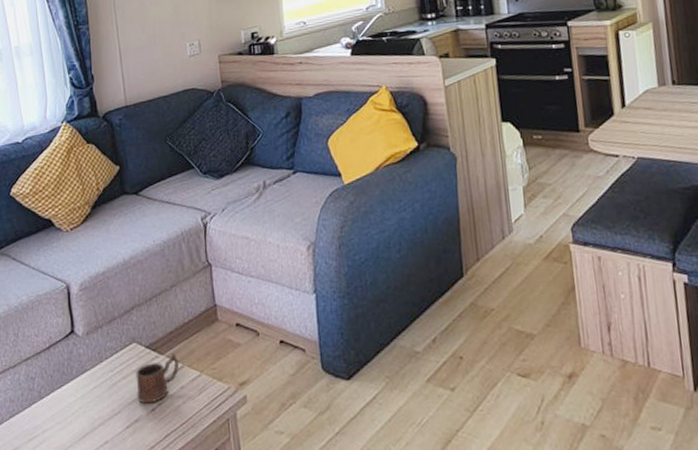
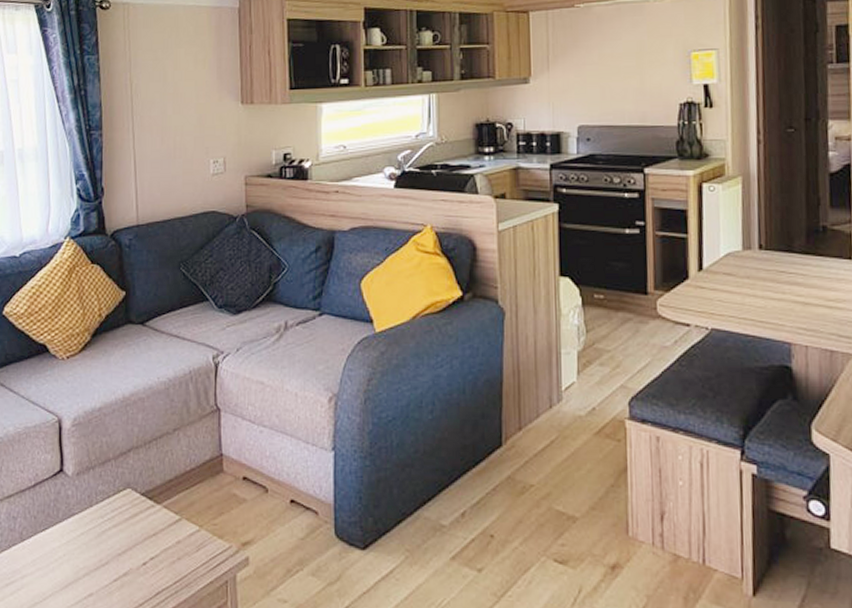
mug: present [136,354,179,404] -> none [127,504,176,557]

